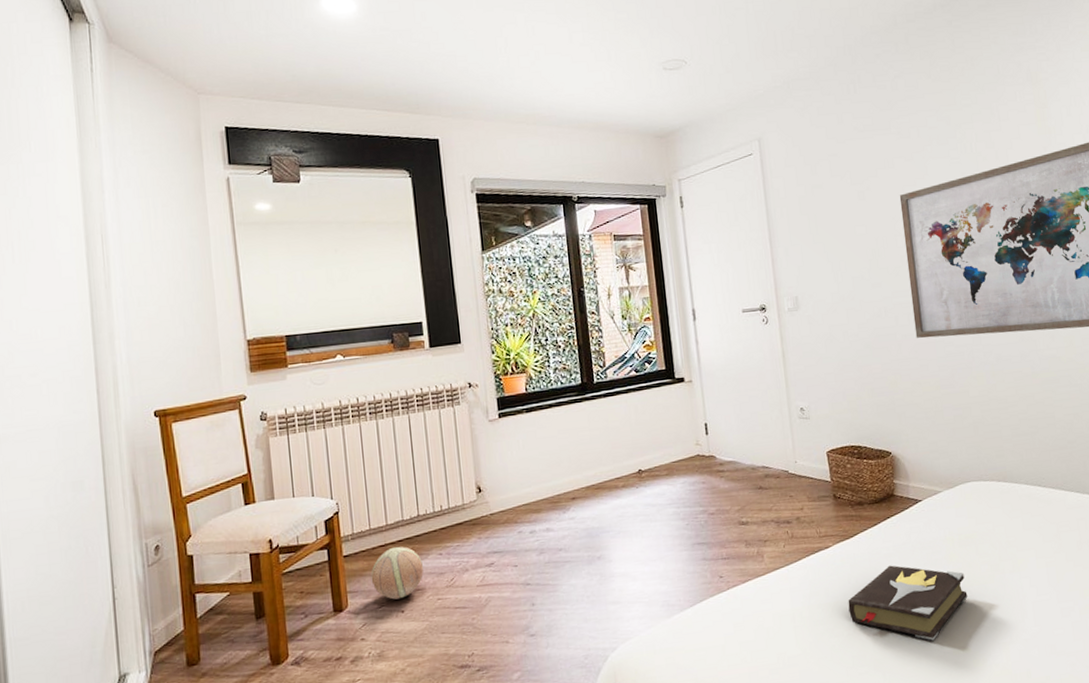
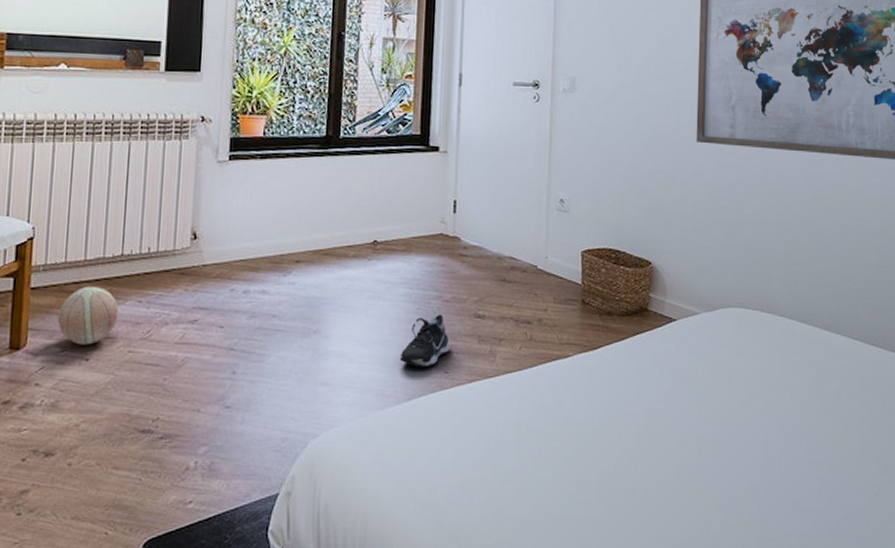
shoe: none [677,526,722,576] -> present [399,314,451,367]
hardback book: present [848,565,968,641] -> none [580,386,711,476]

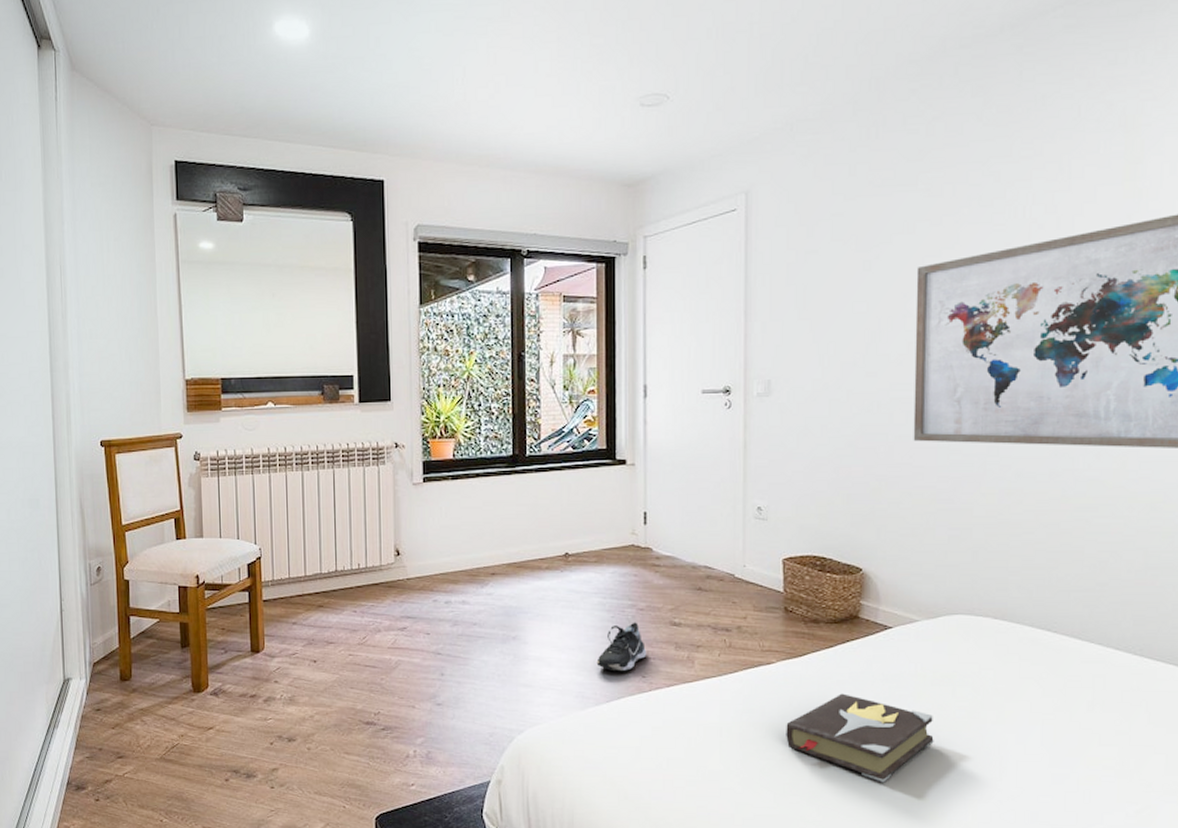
ball: present [57,285,118,345] -> none [287,598,337,649]
hardback book: none [580,386,711,476] -> present [786,693,934,783]

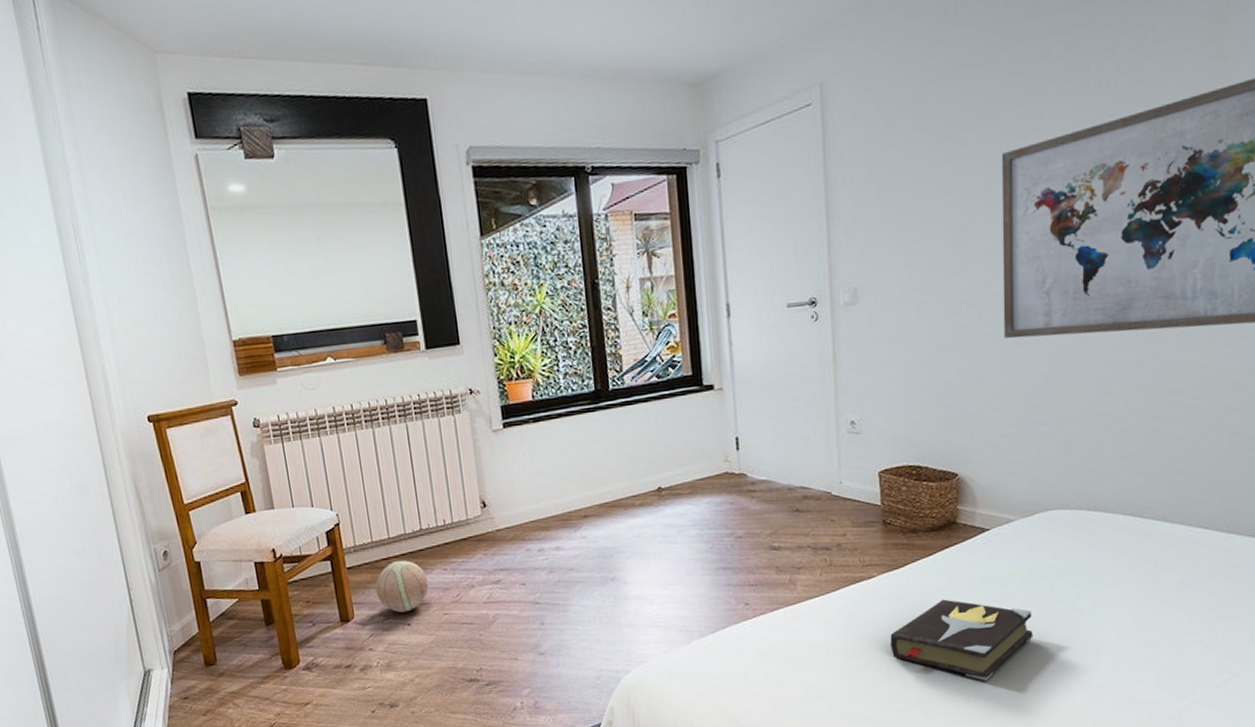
ball: none [287,598,337,649] -> present [375,559,429,613]
shoe: present [596,622,647,672] -> none [698,550,749,602]

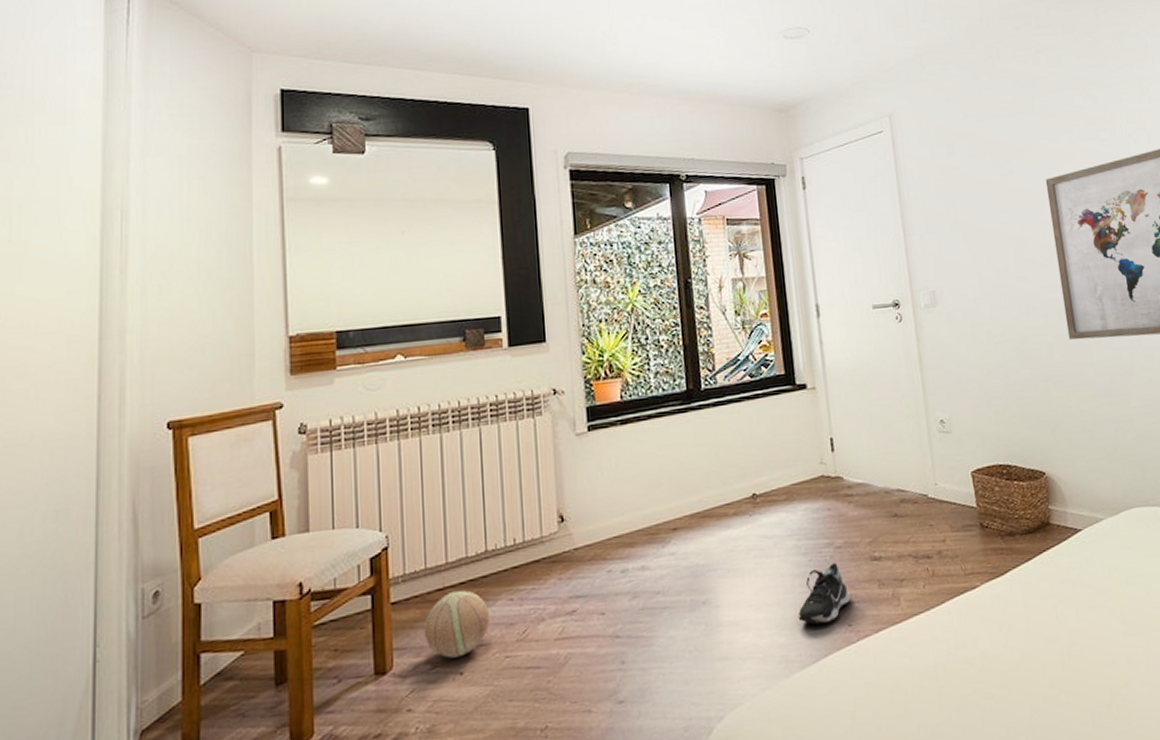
shoe: none [698,550,749,602] -> present [797,562,851,625]
hardback book: present [890,599,1033,681] -> none [1000,608,1139,703]

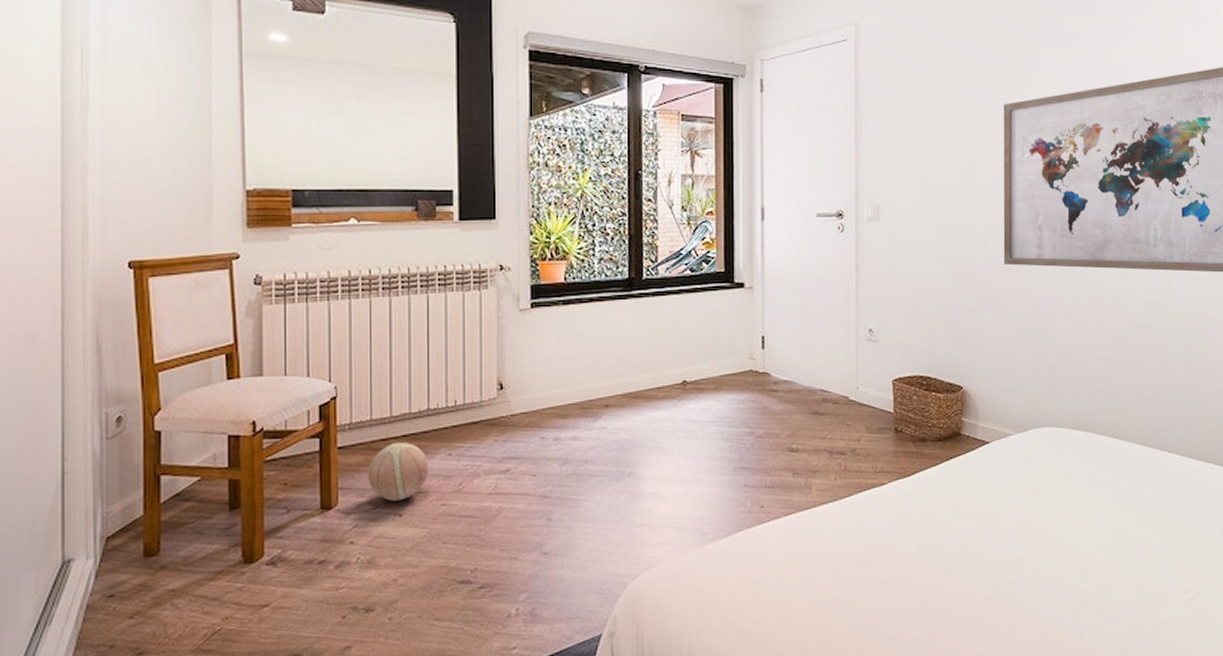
shoe: present [797,562,851,625] -> none [715,450,765,504]

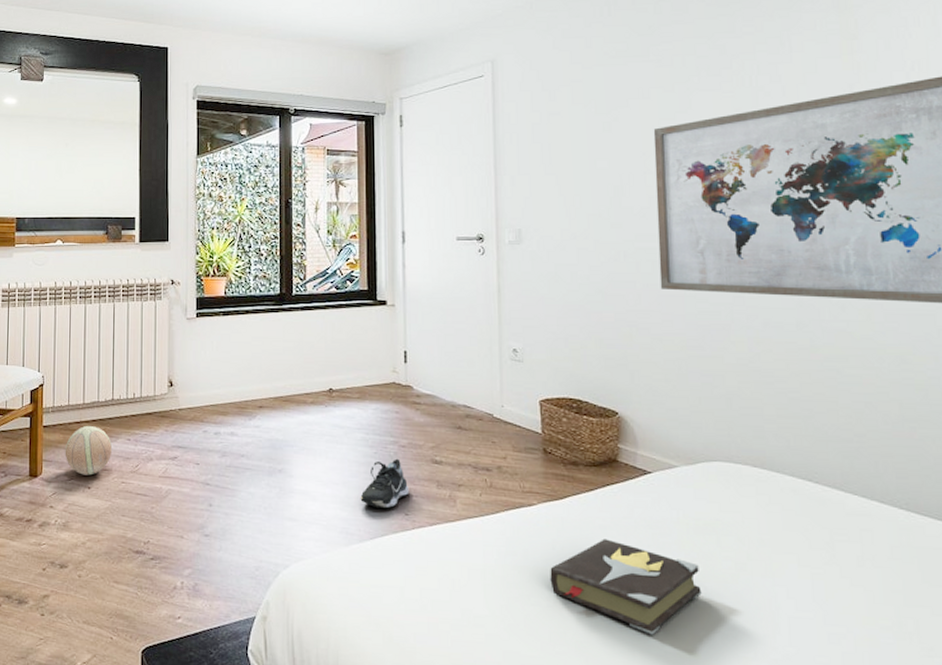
shoe: none [715,450,765,504] -> present [360,458,410,509]
hardback book: none [898,510,1027,595] -> present [550,539,702,635]

